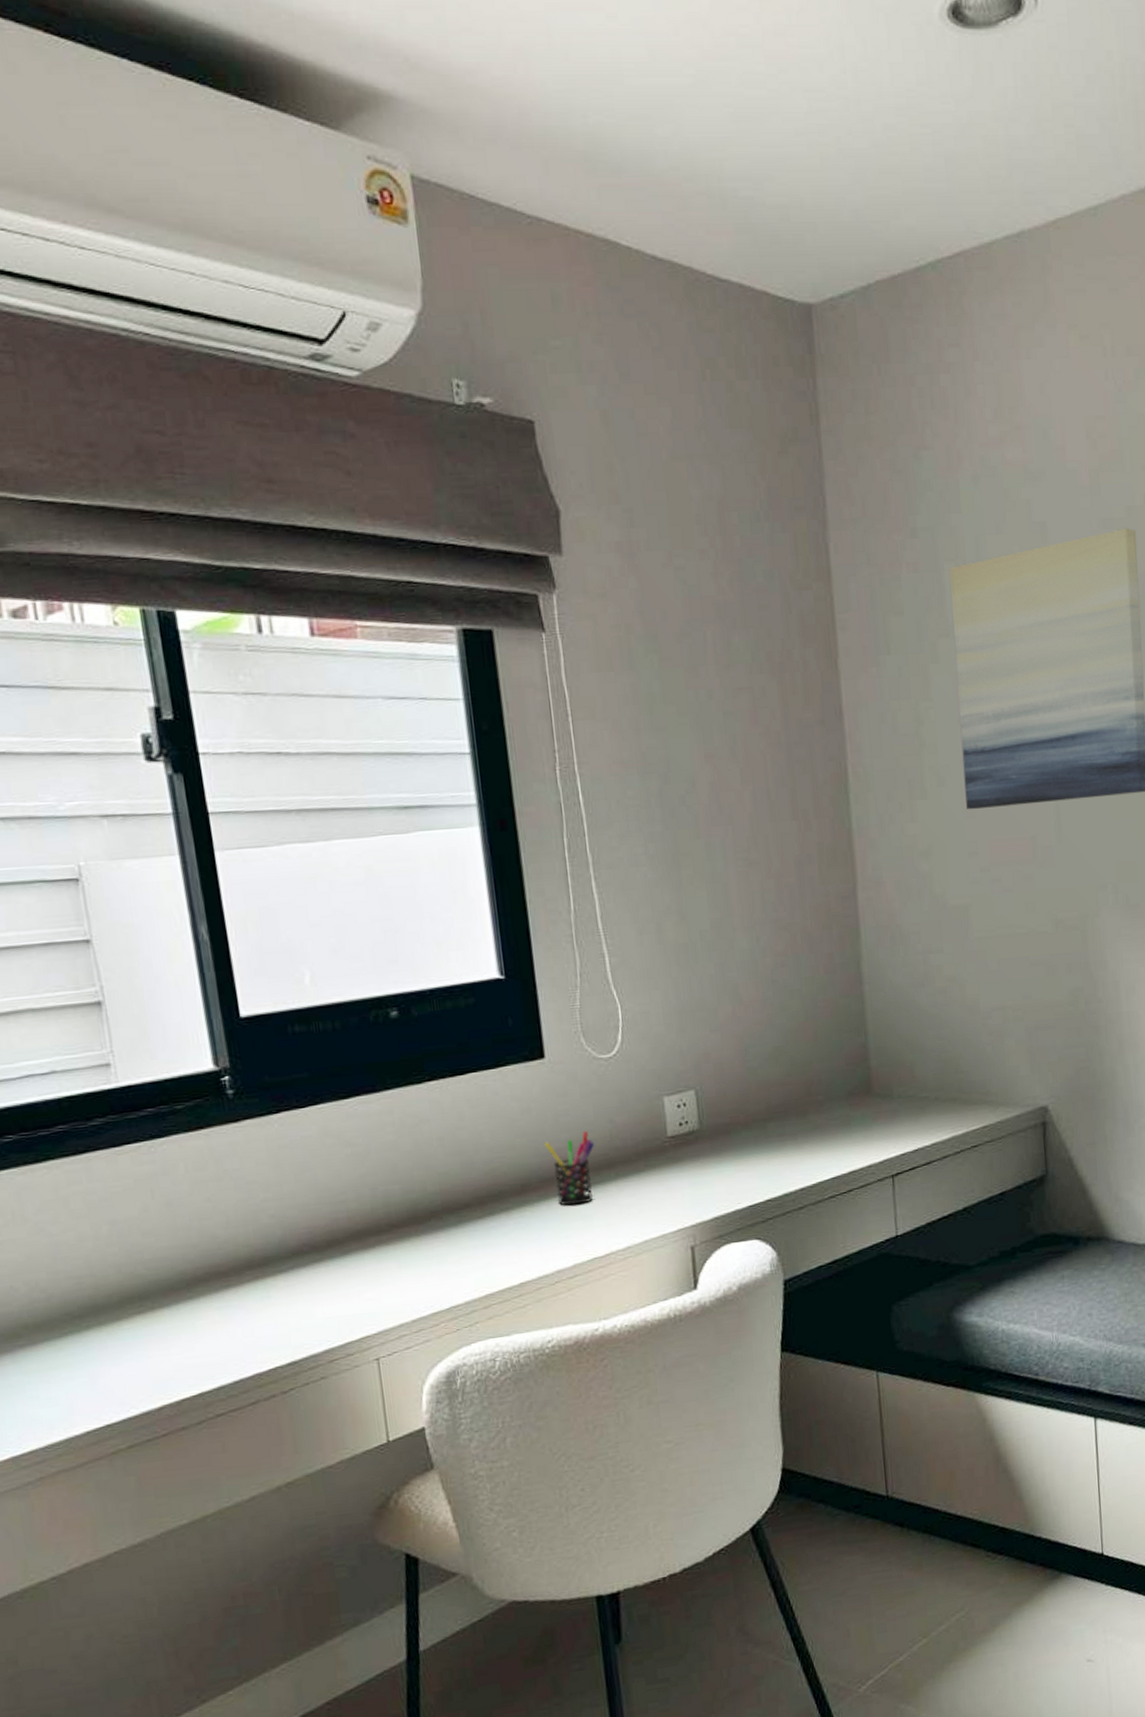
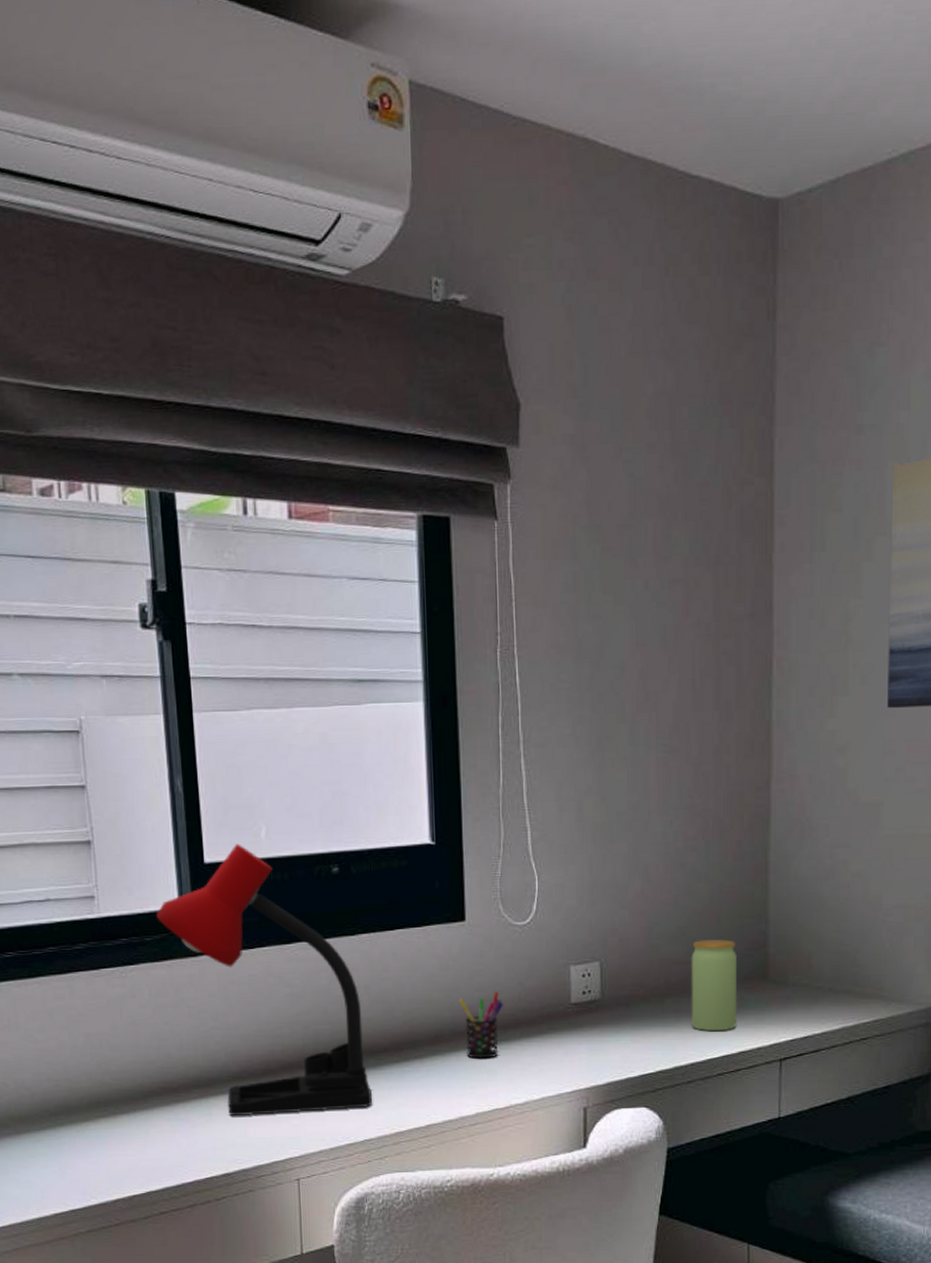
desk lamp: none [186,993,456,1296] -> present [156,844,372,1116]
jar: none [790,1056,845,1153] -> present [691,939,738,1032]

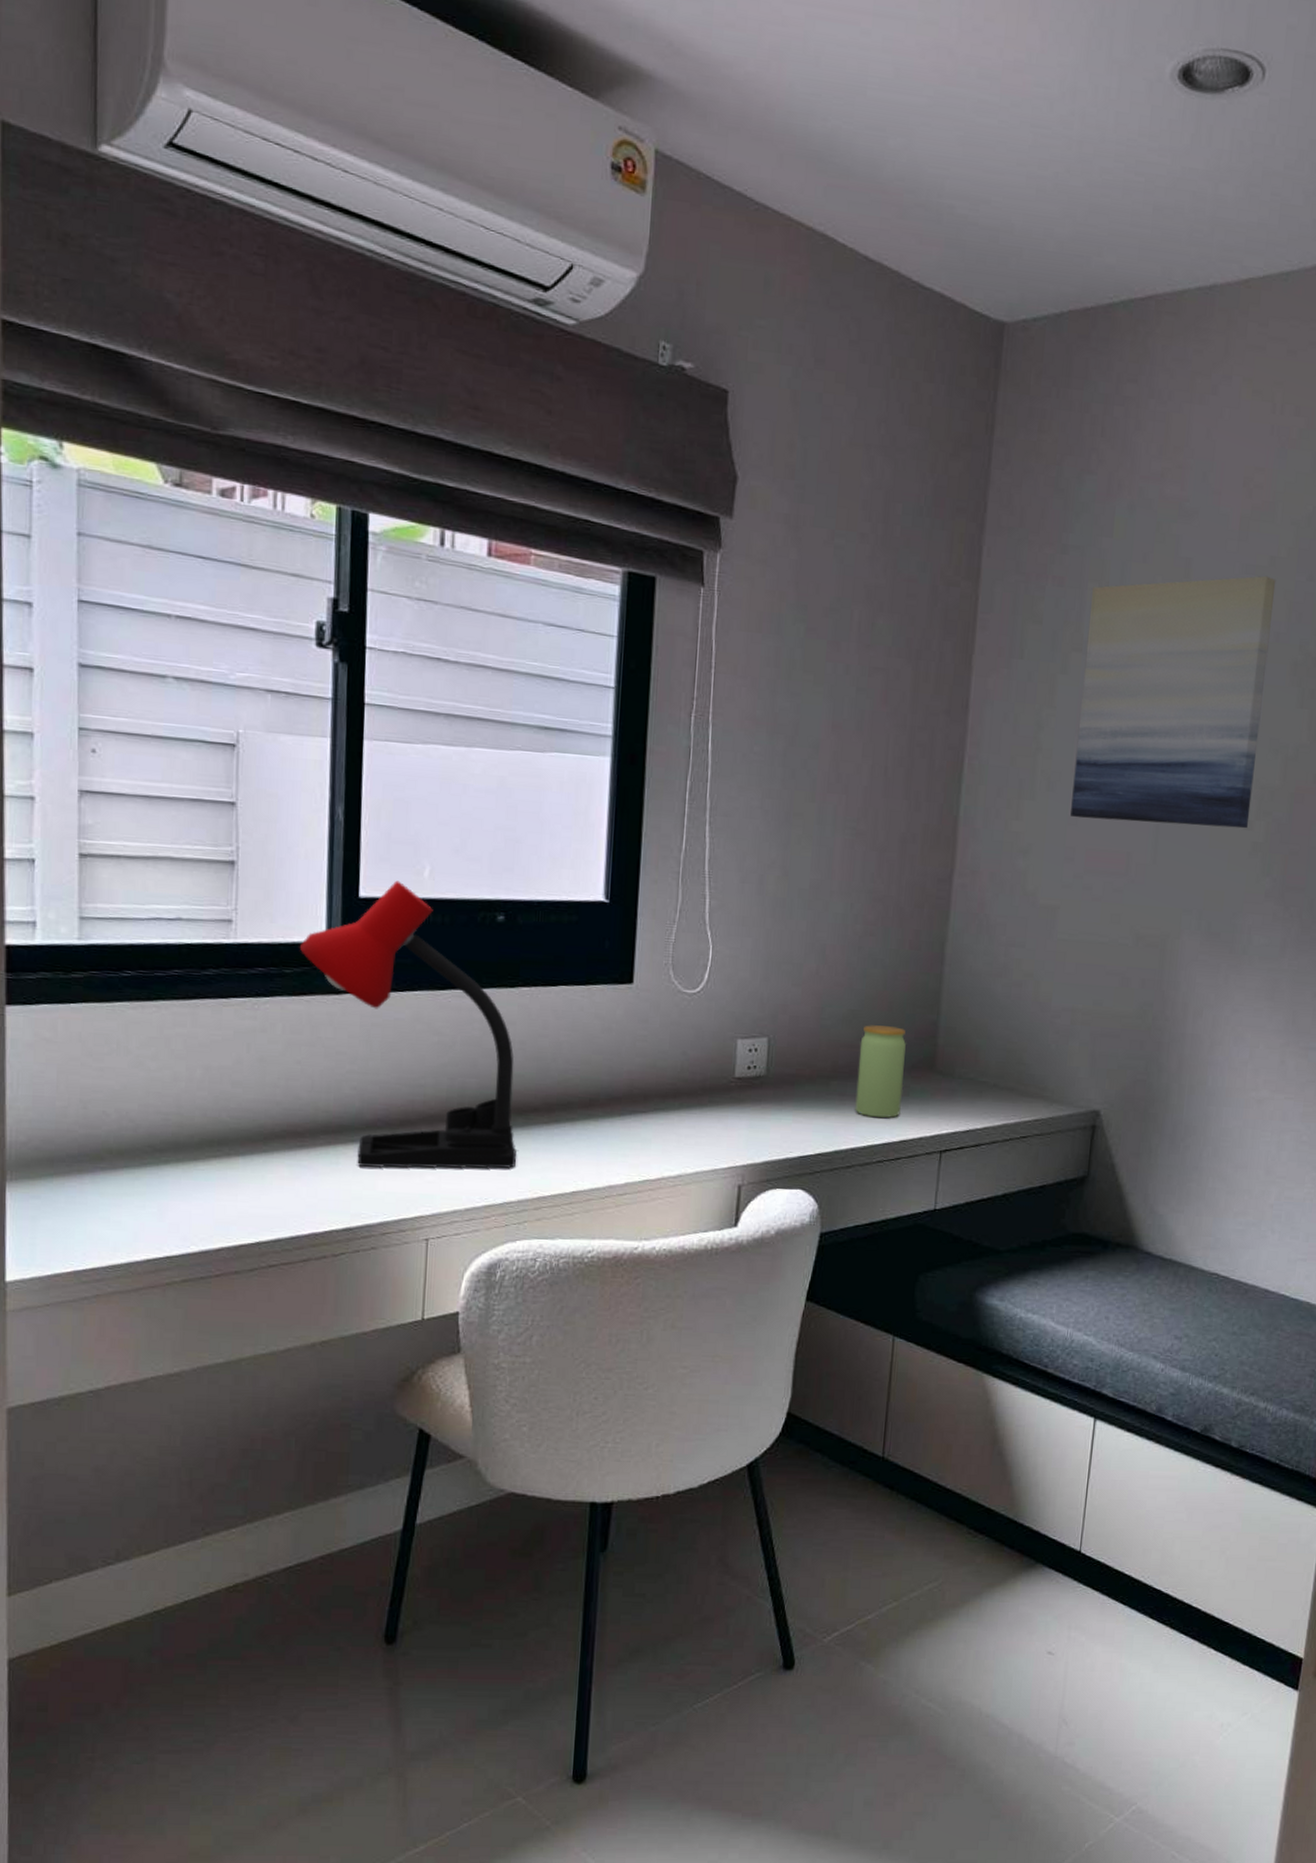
pen holder: present [459,991,504,1059] -> none [618,1058,666,1127]

